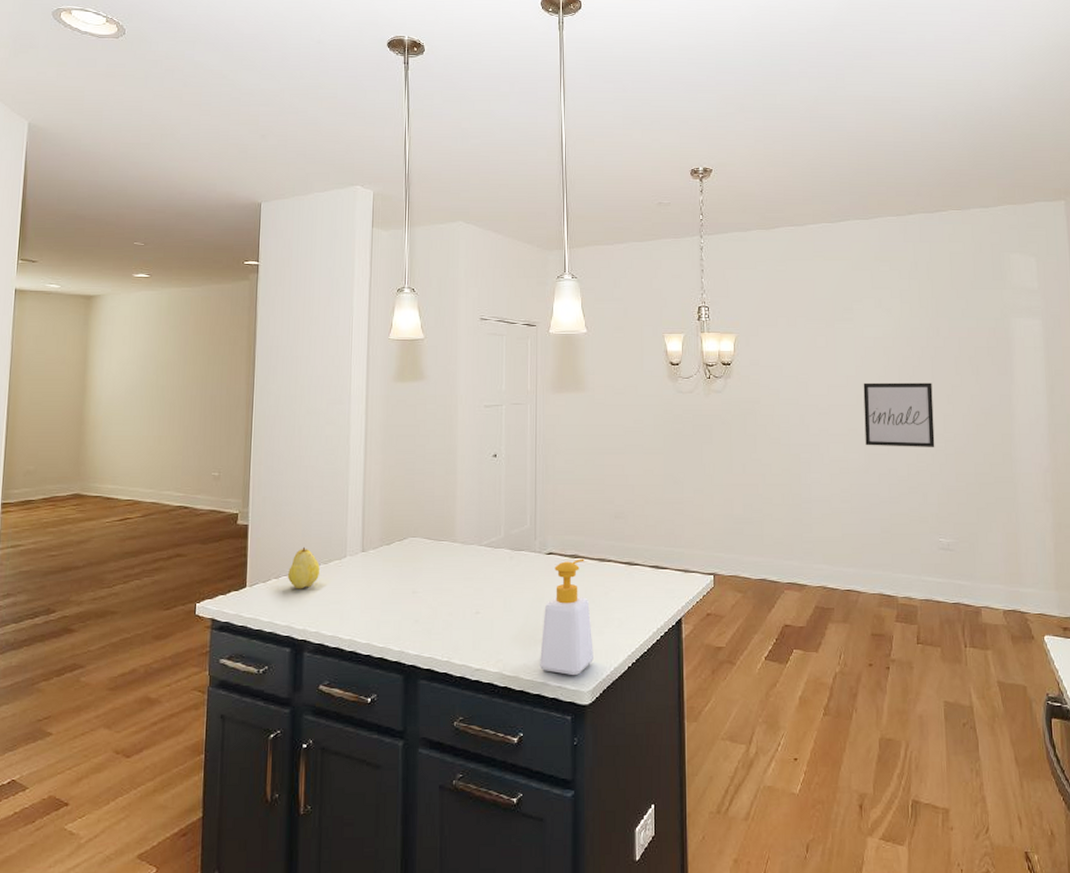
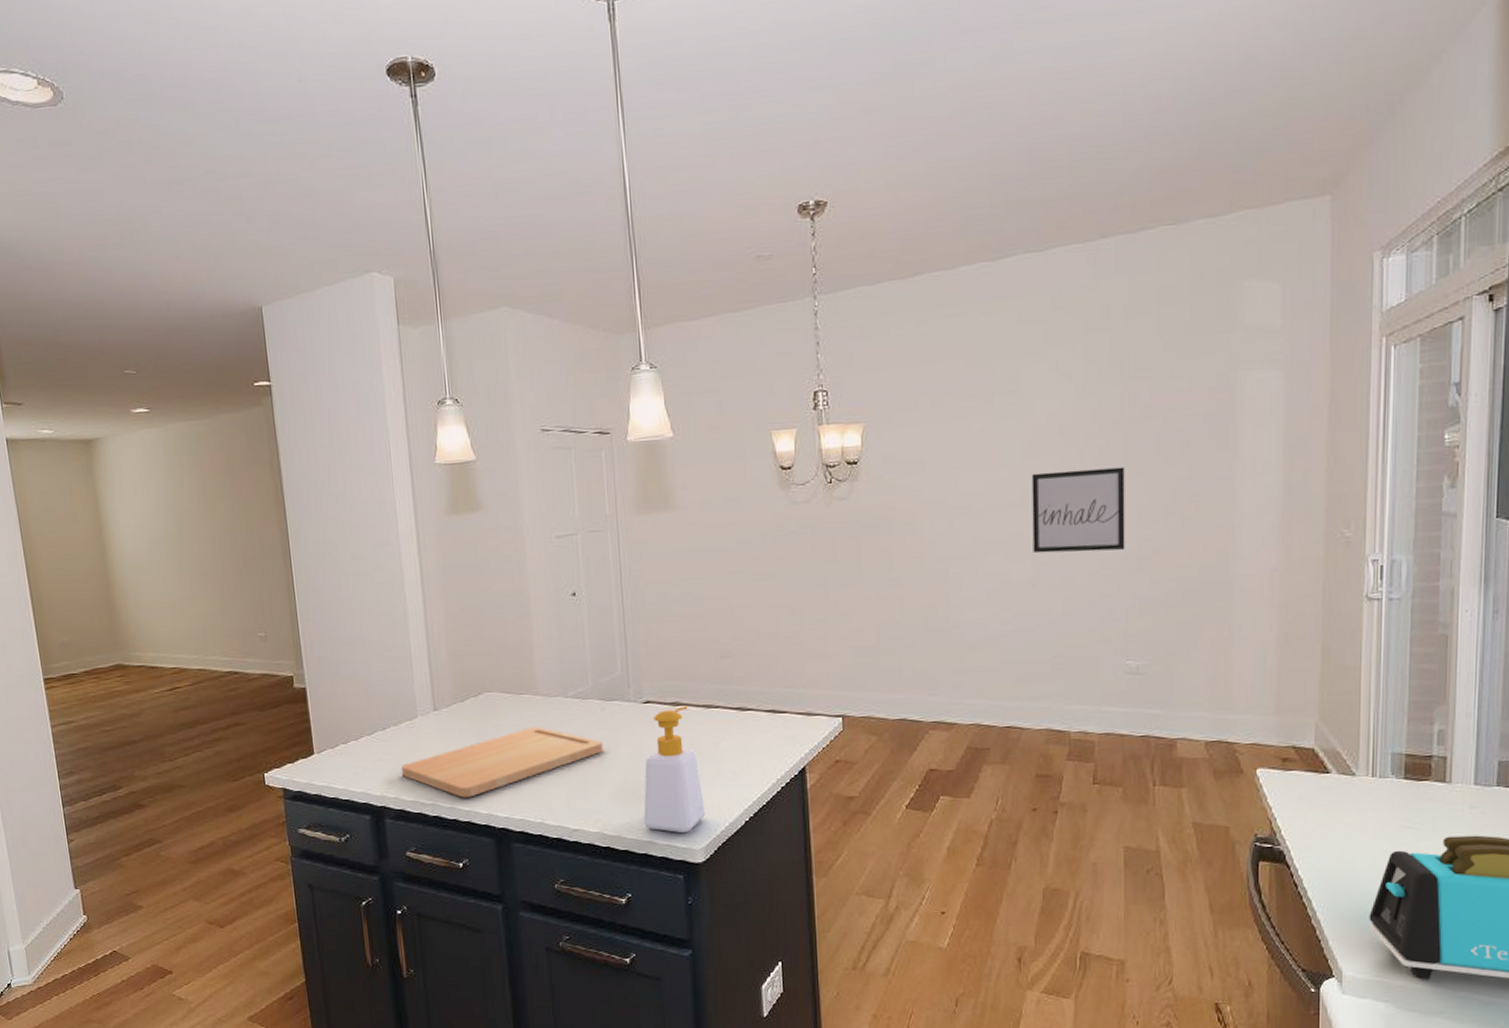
fruit: present [288,546,320,589] -> none [356,708,391,754]
cutting board: none [326,571,509,635] -> present [402,727,603,798]

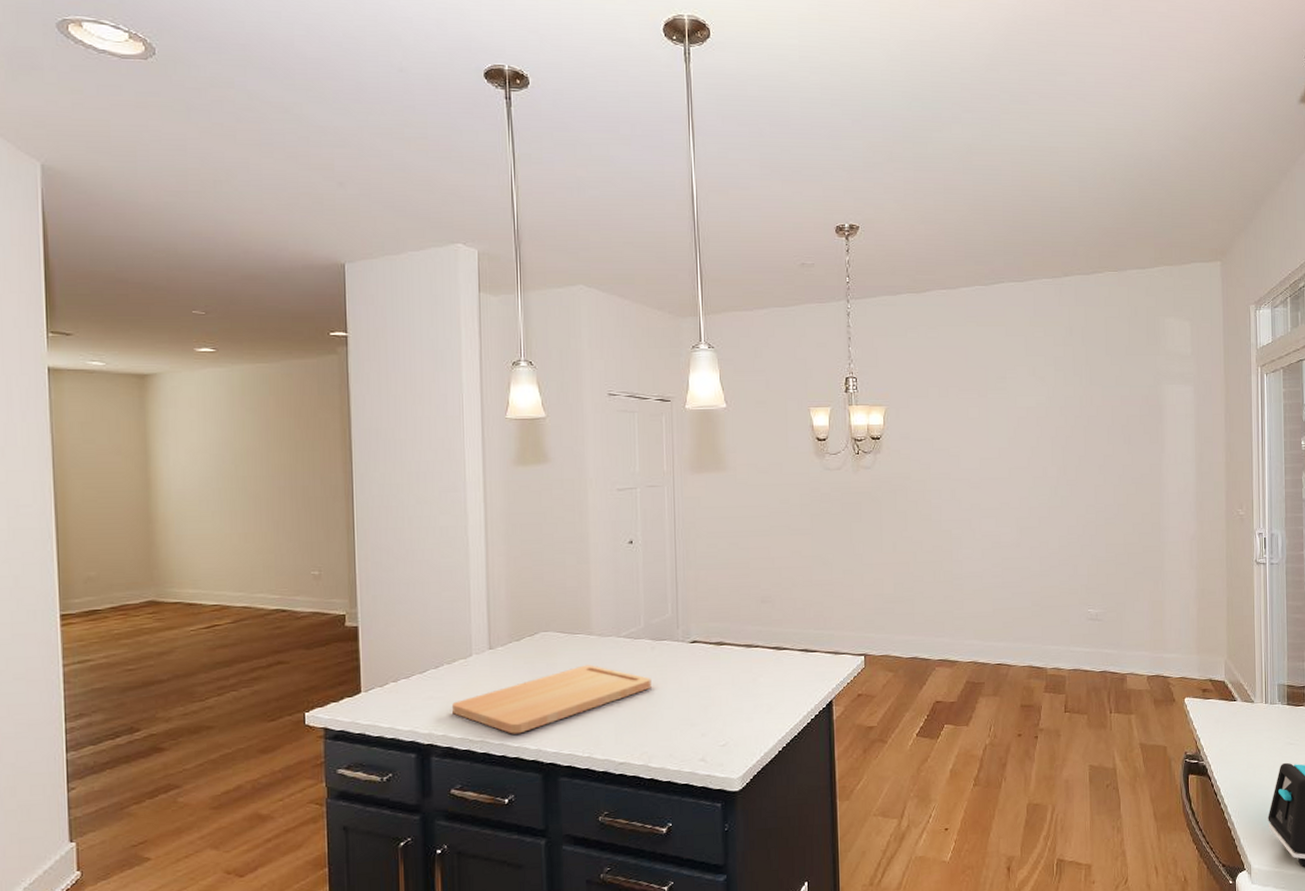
soap bottle: present [644,706,705,832] -> none [687,645,743,763]
wall art: present [1031,467,1125,554] -> none [1016,453,1086,520]

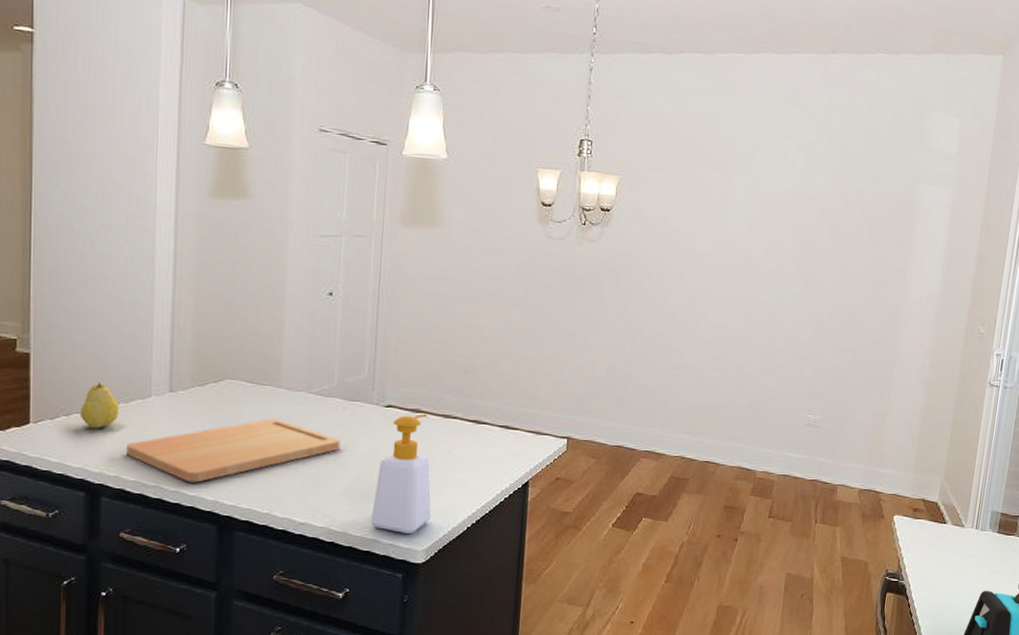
fruit: none [408,646,443,692] -> present [81,382,119,429]
soap bottle: none [687,645,743,763] -> present [371,413,431,533]

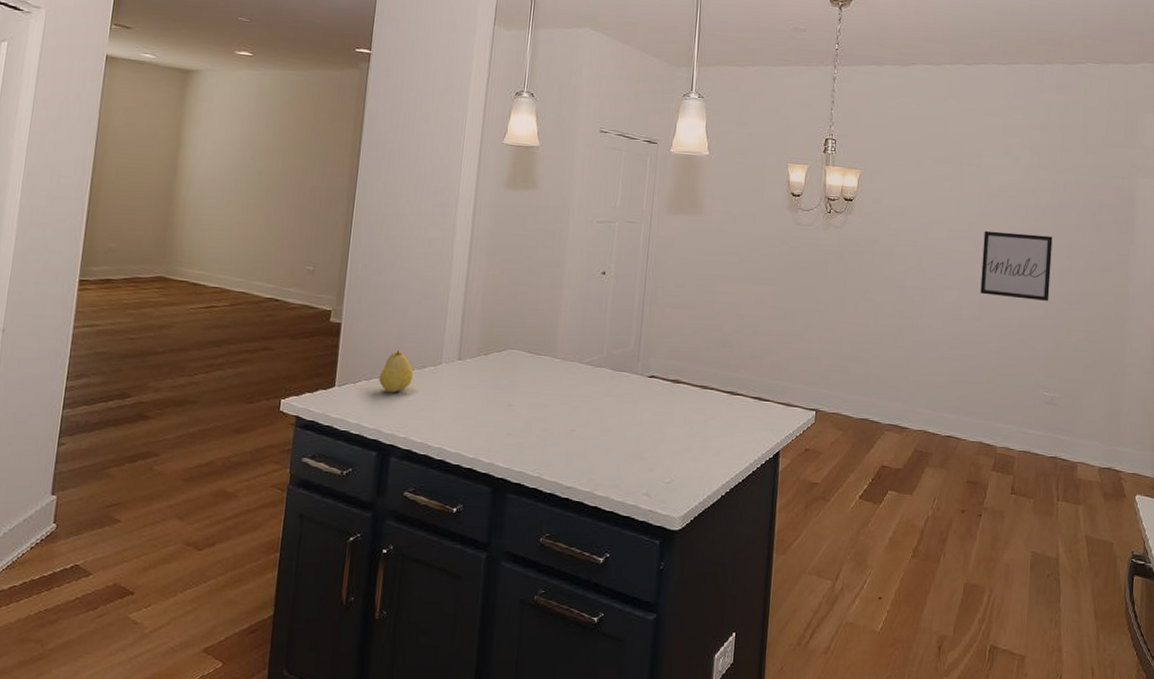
cutting board: present [126,418,340,483] -> none [416,386,607,446]
soap bottle: present [371,413,431,533] -> none [632,384,688,500]
wall art: none [746,243,827,320] -> present [980,230,1053,301]

